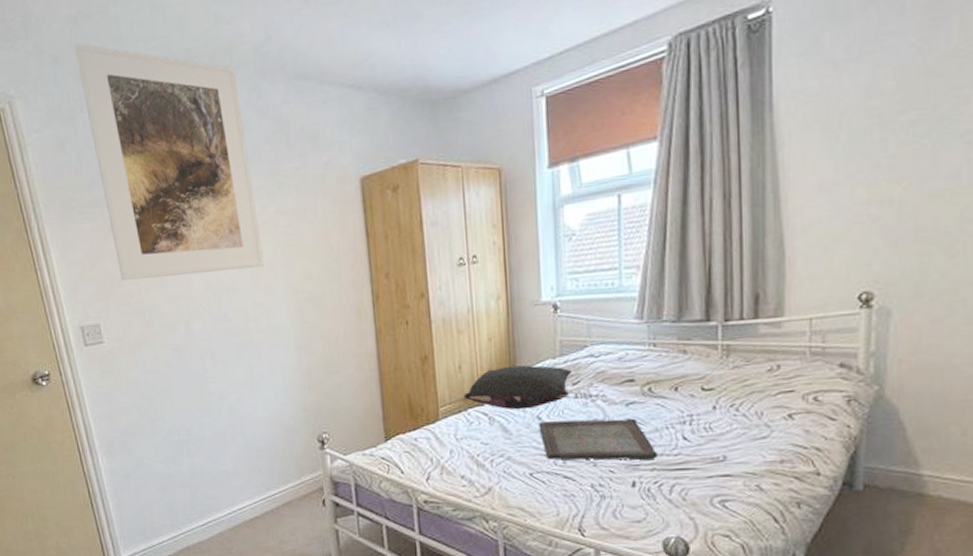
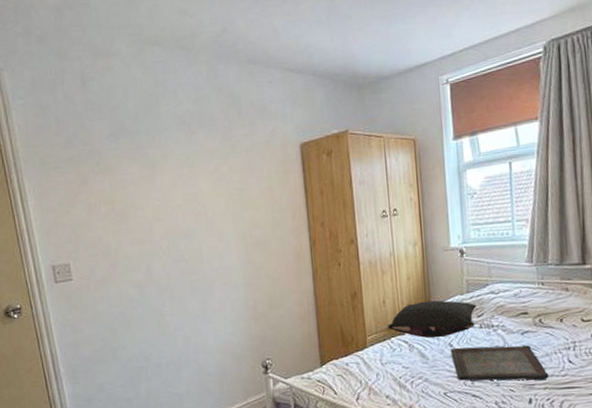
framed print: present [73,43,264,281] -> none [57,27,218,226]

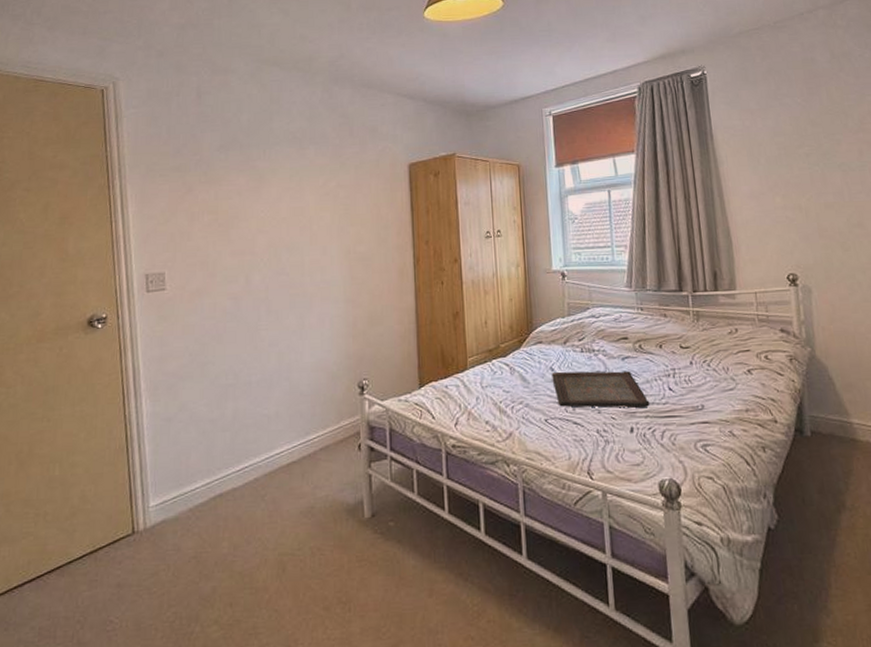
pillow: present [387,300,477,338] -> none [488,322,578,362]

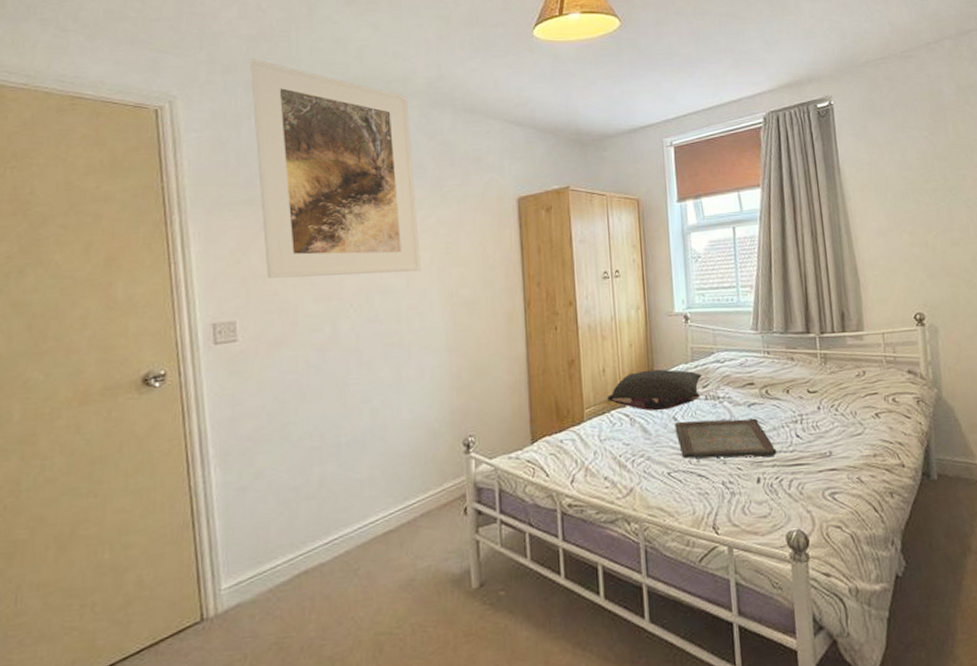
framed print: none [179,44,322,235] -> present [249,59,421,278]
pillow: none [488,322,578,362] -> present [606,369,702,411]

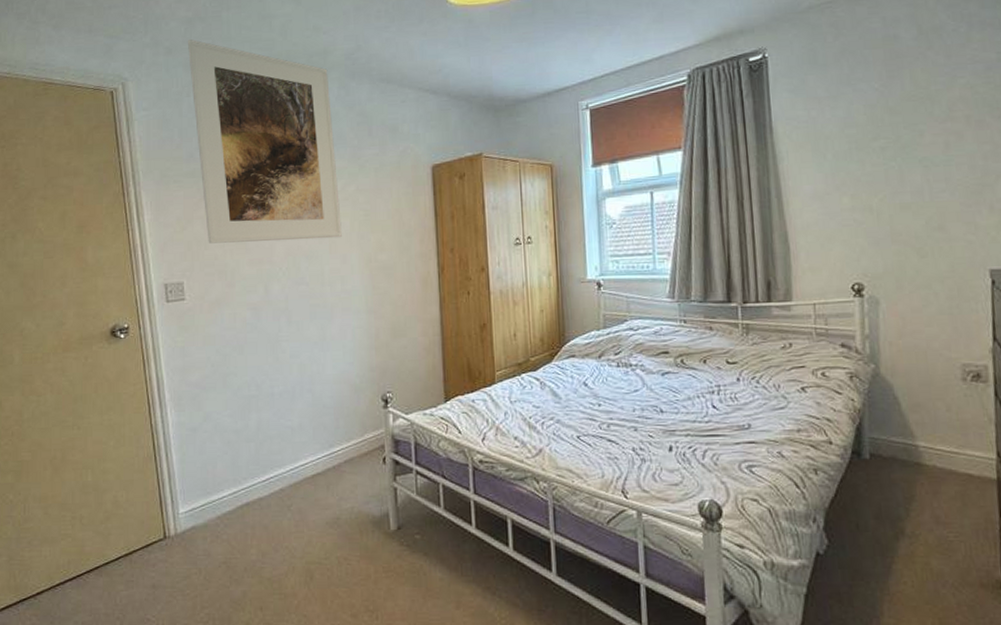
pillow: present [606,369,702,411] -> none [517,335,615,376]
serving tray: present [674,418,777,459] -> none [585,387,691,426]

